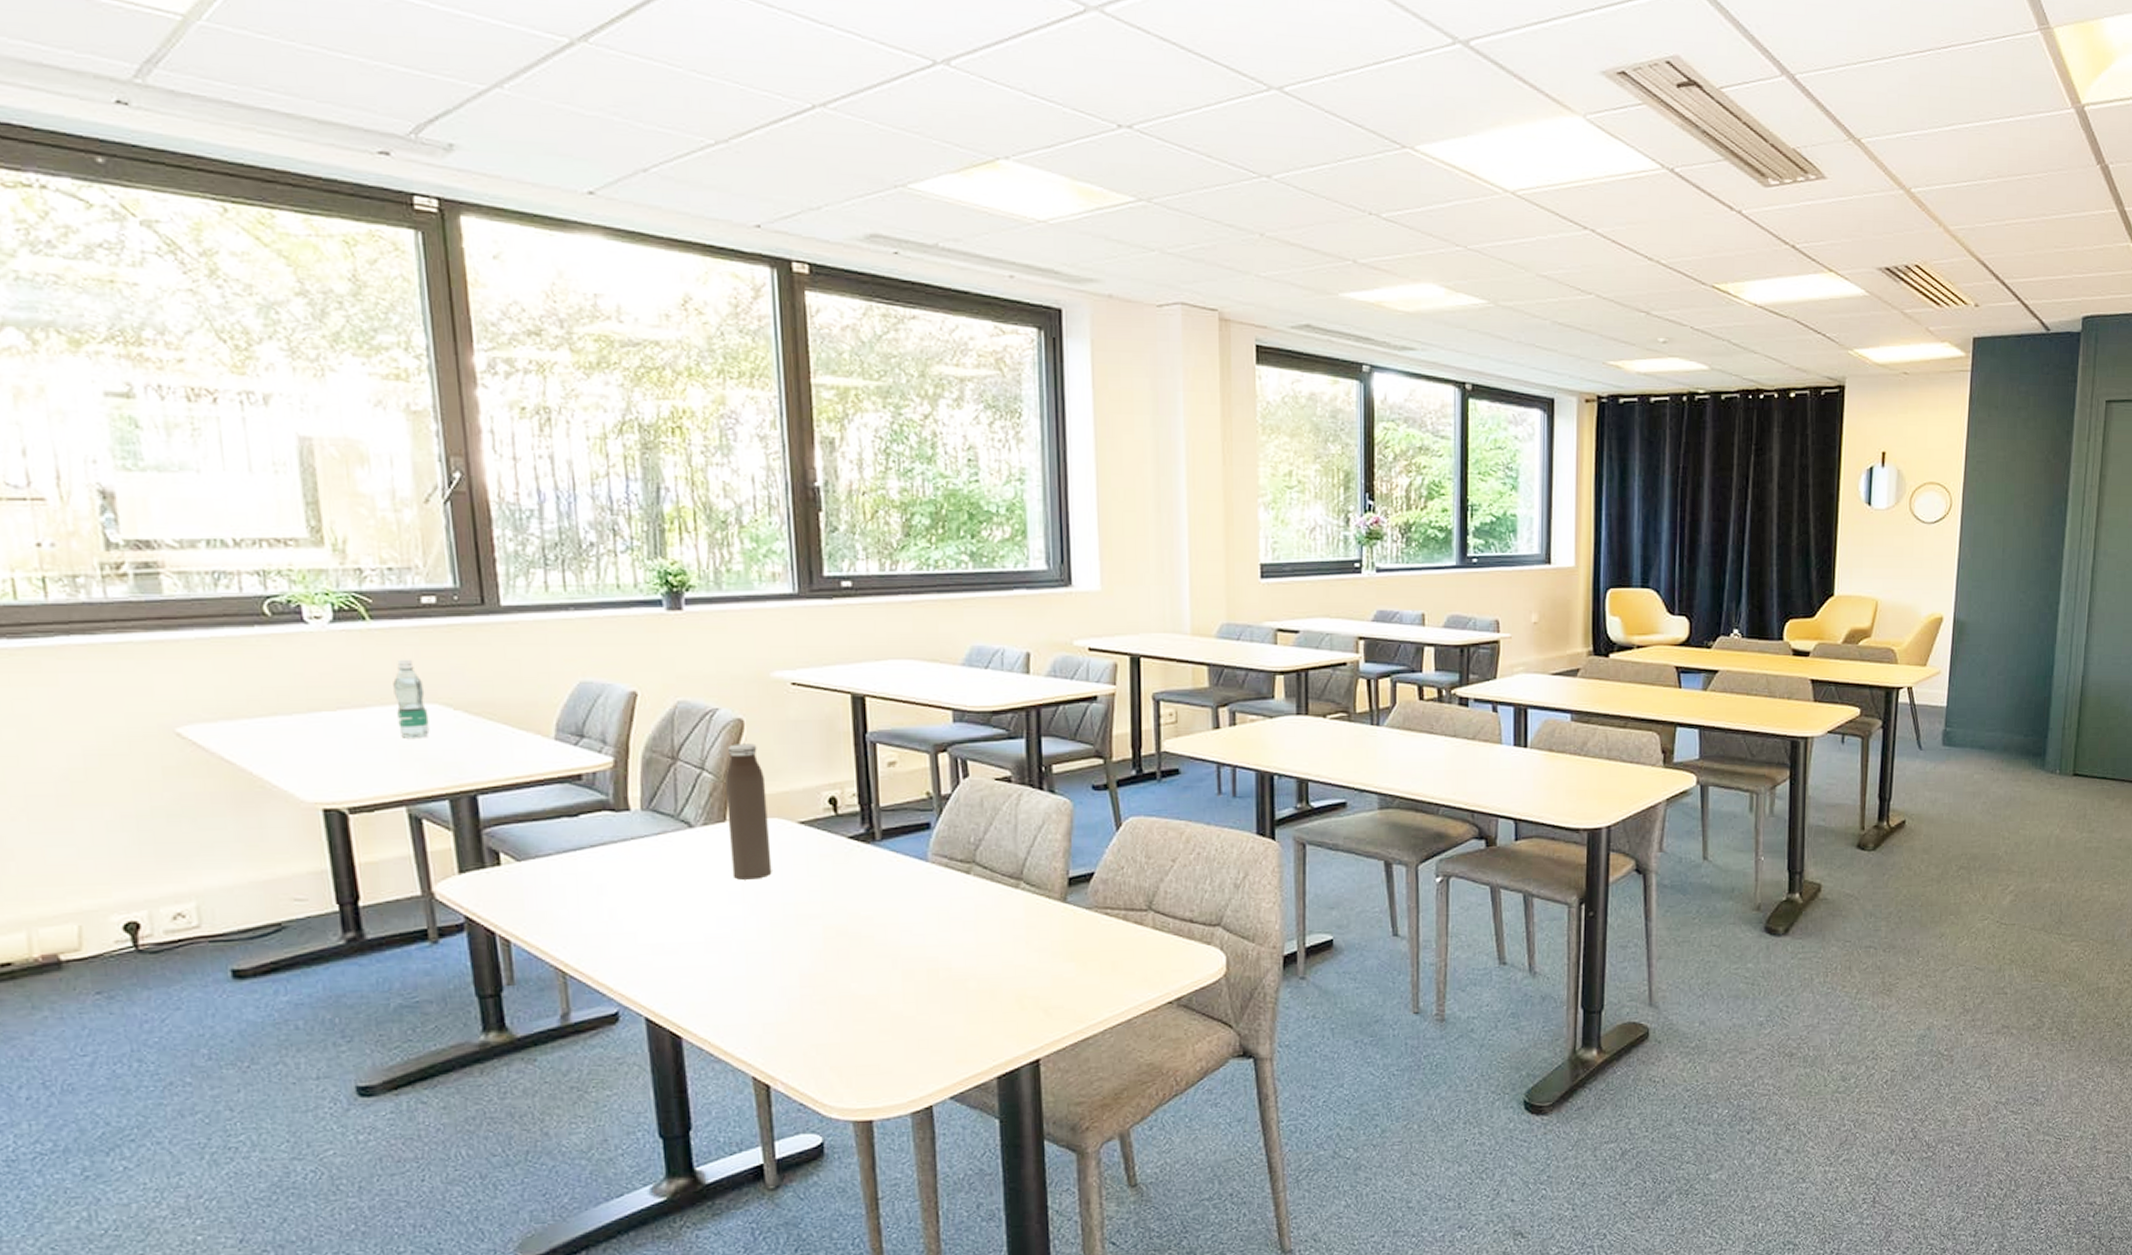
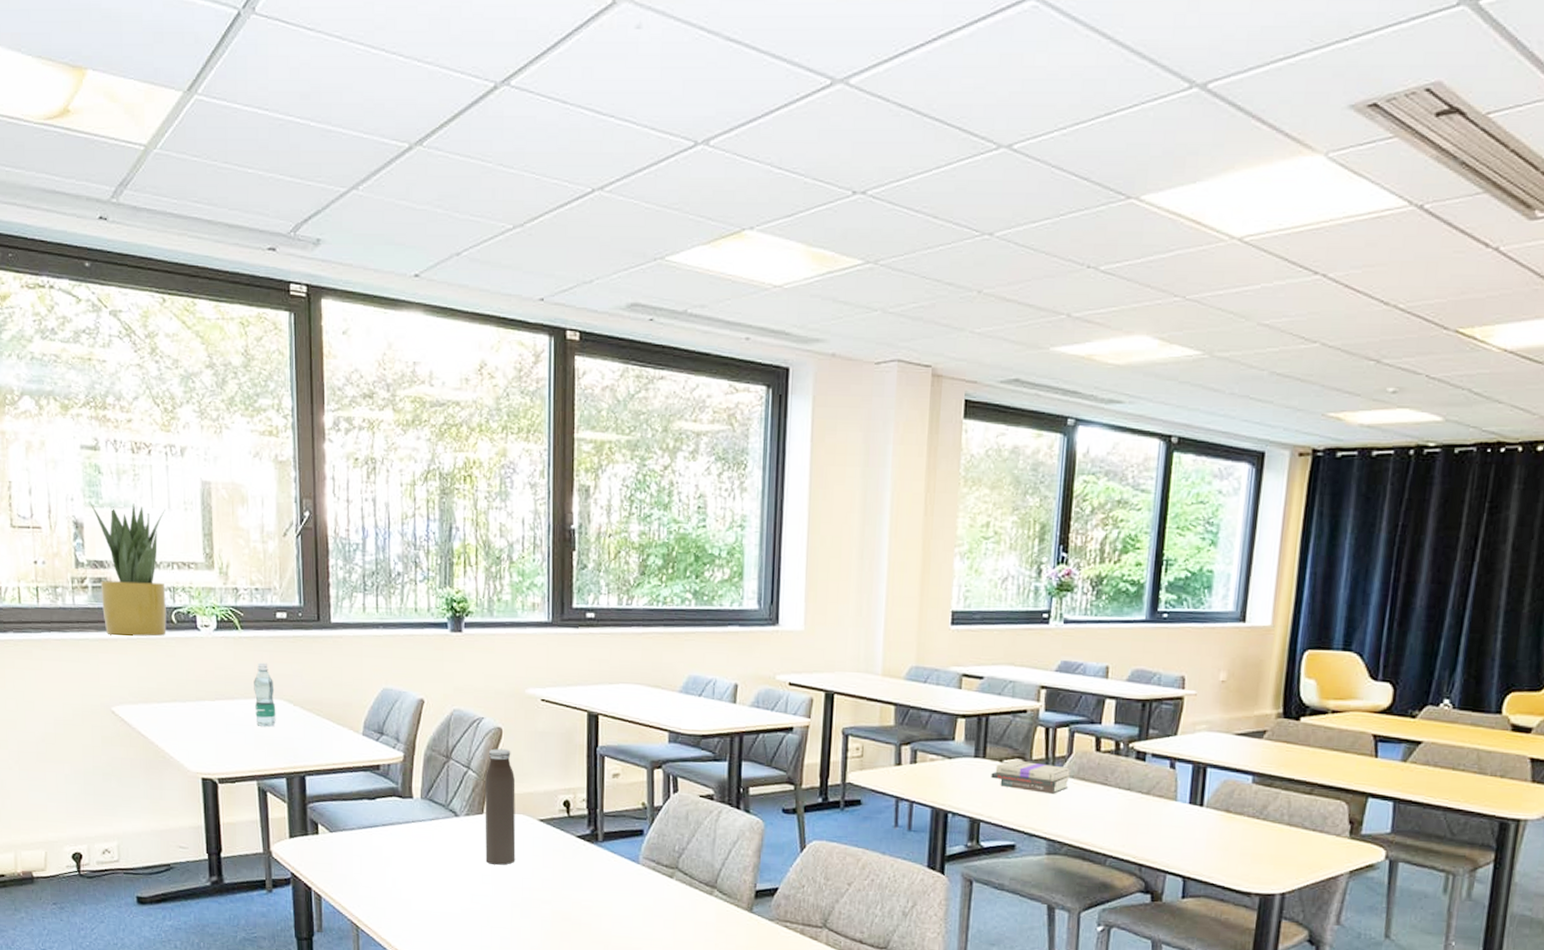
planter: none [125,465,257,635] -> present [91,503,167,637]
books: none [1315,714,1395,747] -> present [991,760,1070,794]

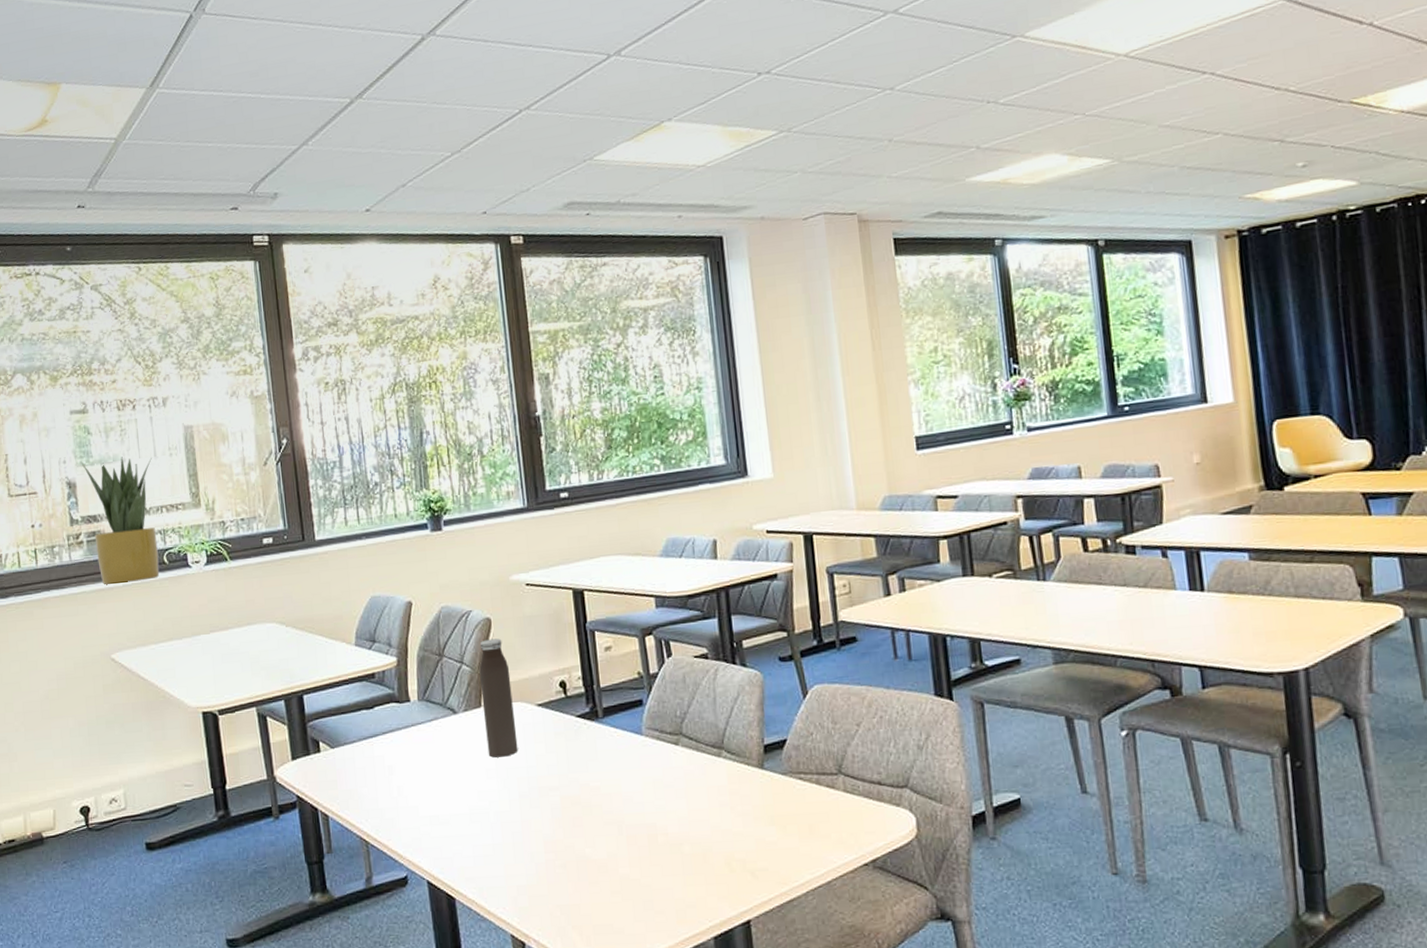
bottle: present [254,662,276,728] -> none [246,589,271,653]
books: present [991,760,1070,794] -> none [982,572,1063,602]

